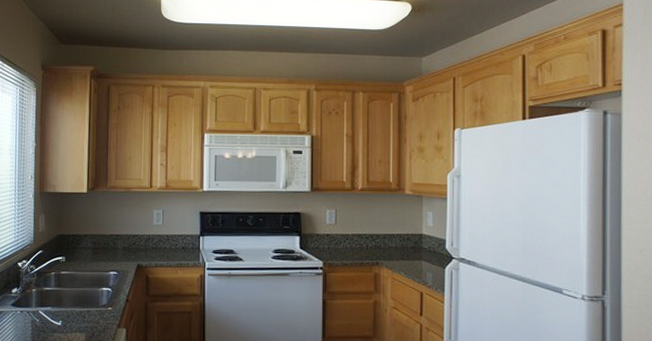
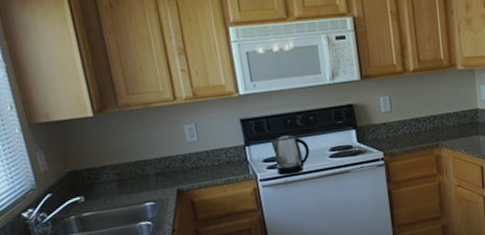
kettle: none [222,232,255,269] -> present [271,135,310,176]

